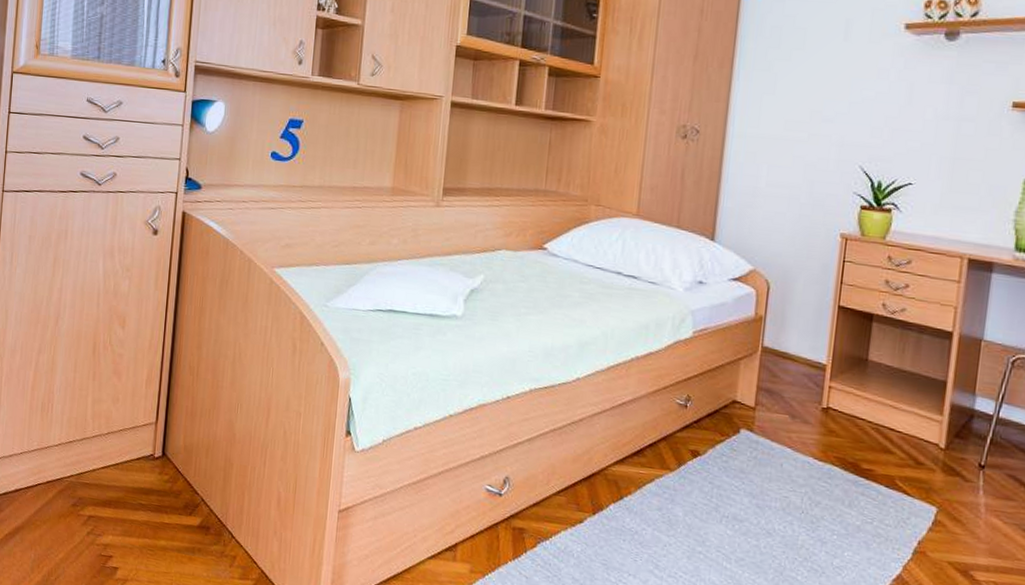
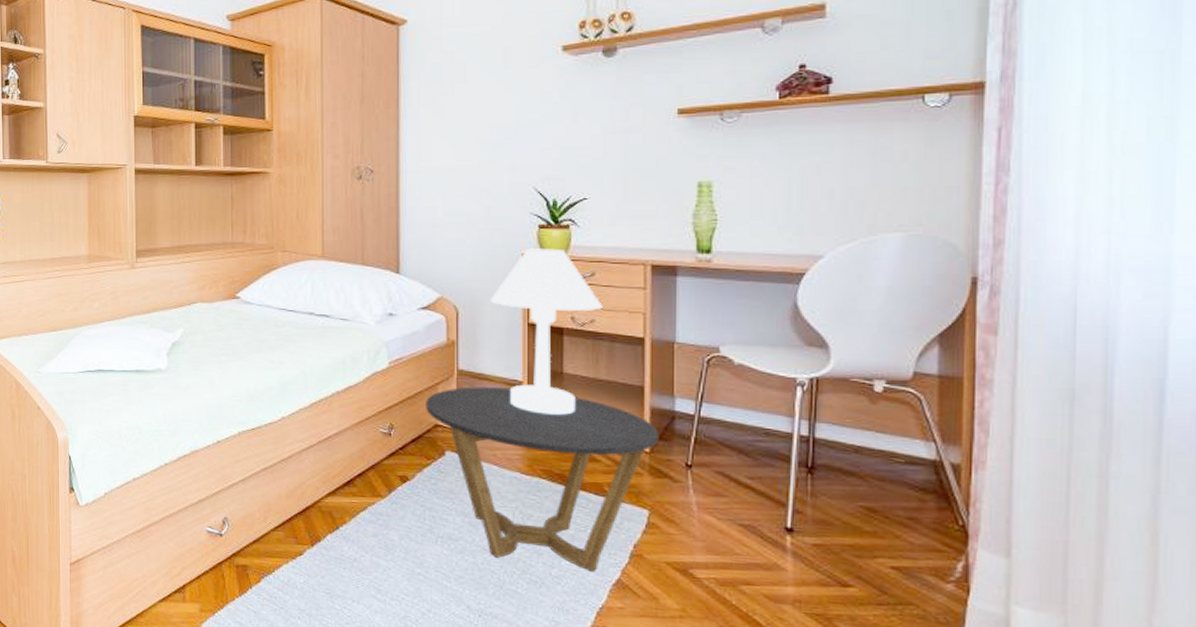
side table: none [725,365,956,566] -> present [426,387,659,572]
lamp: none [804,229,915,403] -> present [491,248,603,415]

